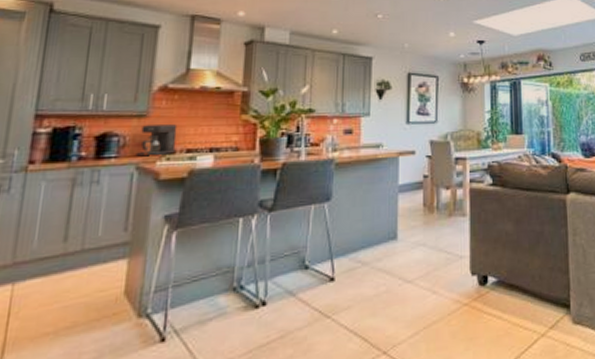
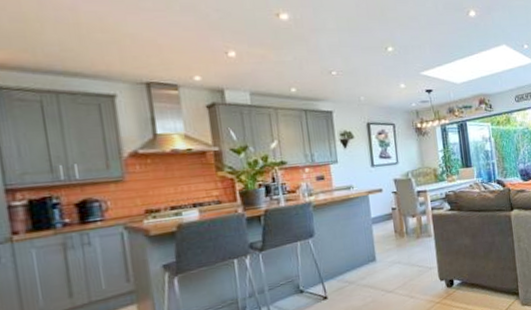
coffee maker: present [135,123,178,157] -> none [120,186,160,218]

